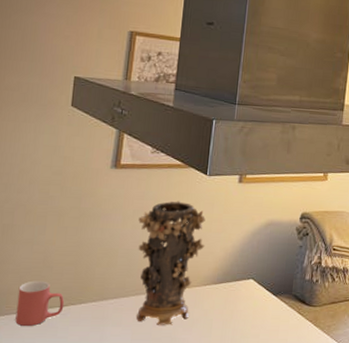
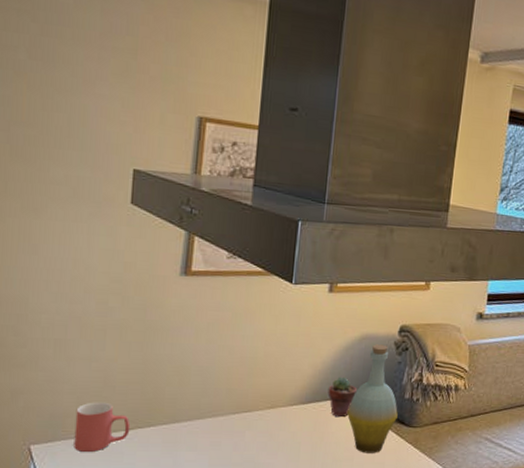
decorative vase: present [136,201,206,325] -> none [213,312,291,449]
potted succulent: none [237,259,263,297] -> present [327,376,357,418]
bottle: none [254,230,300,330] -> present [347,344,398,453]

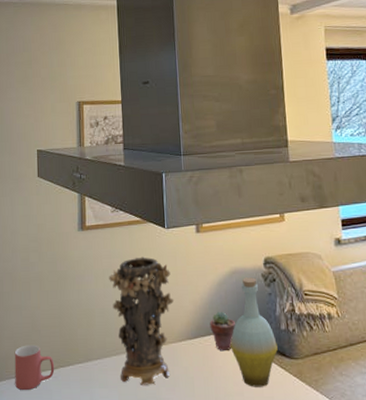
decorative vase: none [213,312,291,449] -> present [109,256,175,385]

